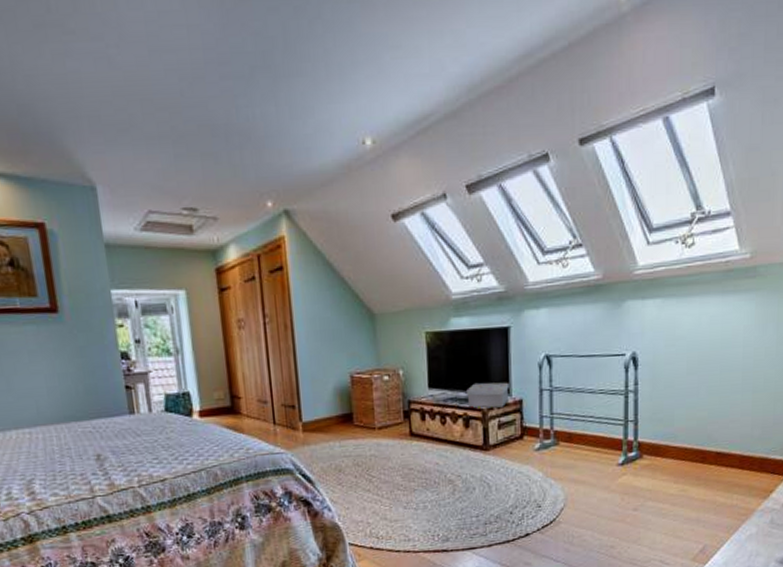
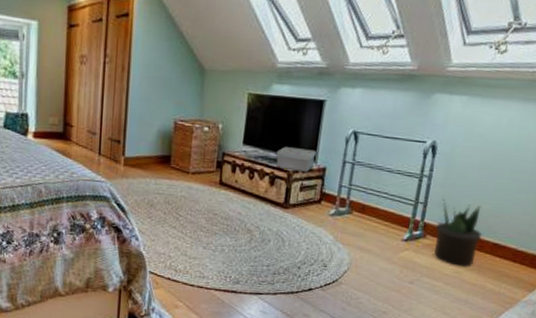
planter: none [652,413,703,483] -> present [434,199,483,266]

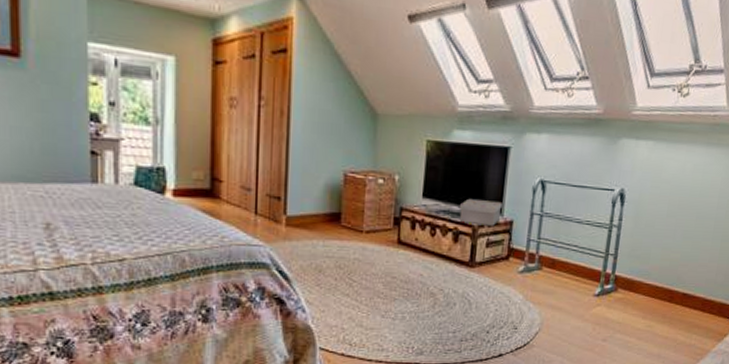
planter: present [434,199,483,266] -> none [626,249,672,319]

